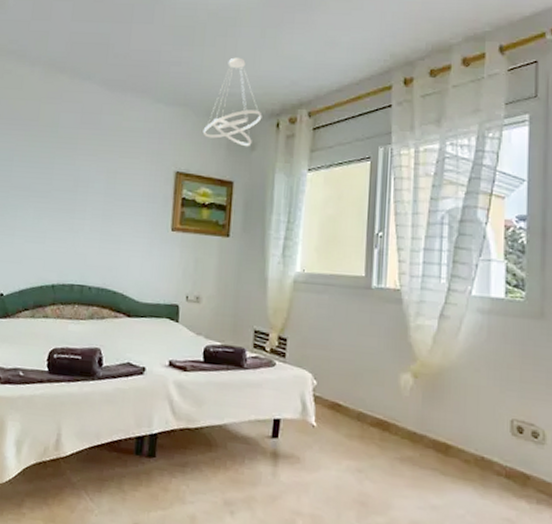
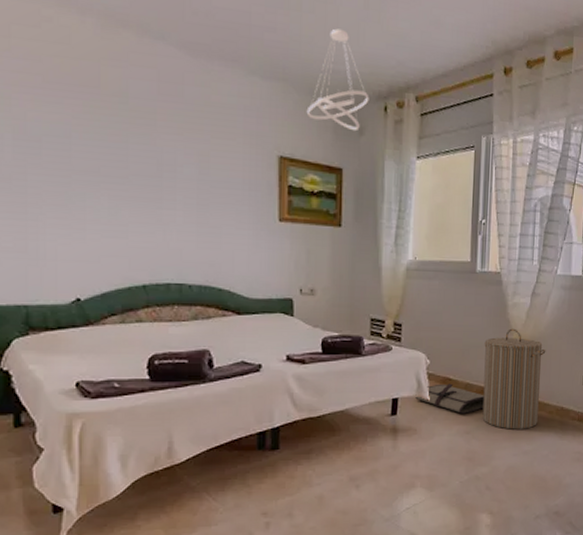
tool roll: none [299,409,381,448] -> present [415,383,485,414]
laundry hamper: none [378,354,459,478] -> present [482,328,546,430]

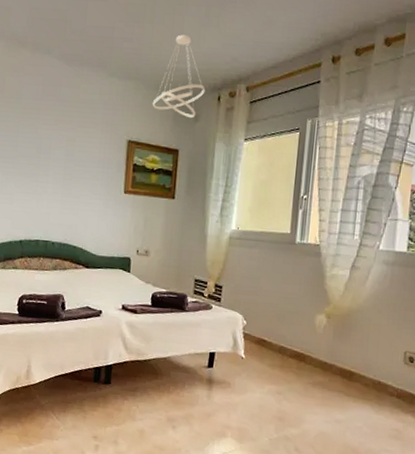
tool roll: present [415,383,485,414] -> none [231,344,298,375]
laundry hamper: present [482,328,546,430] -> none [294,298,364,398]

